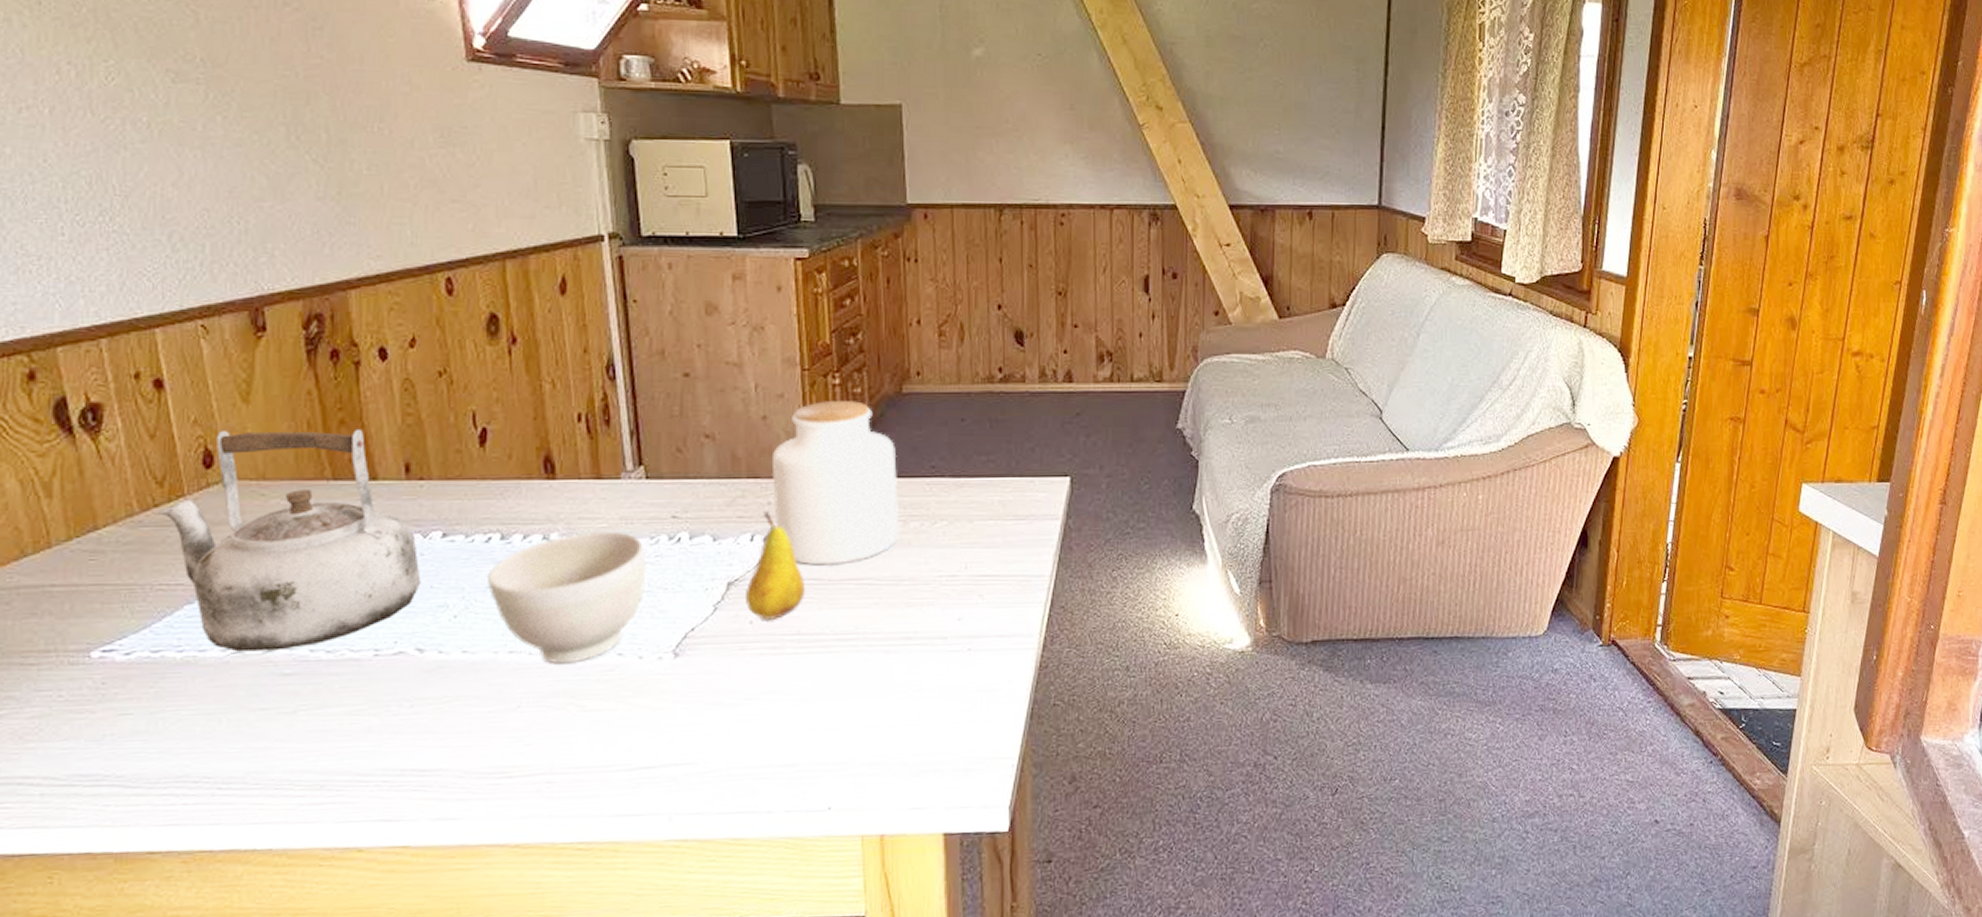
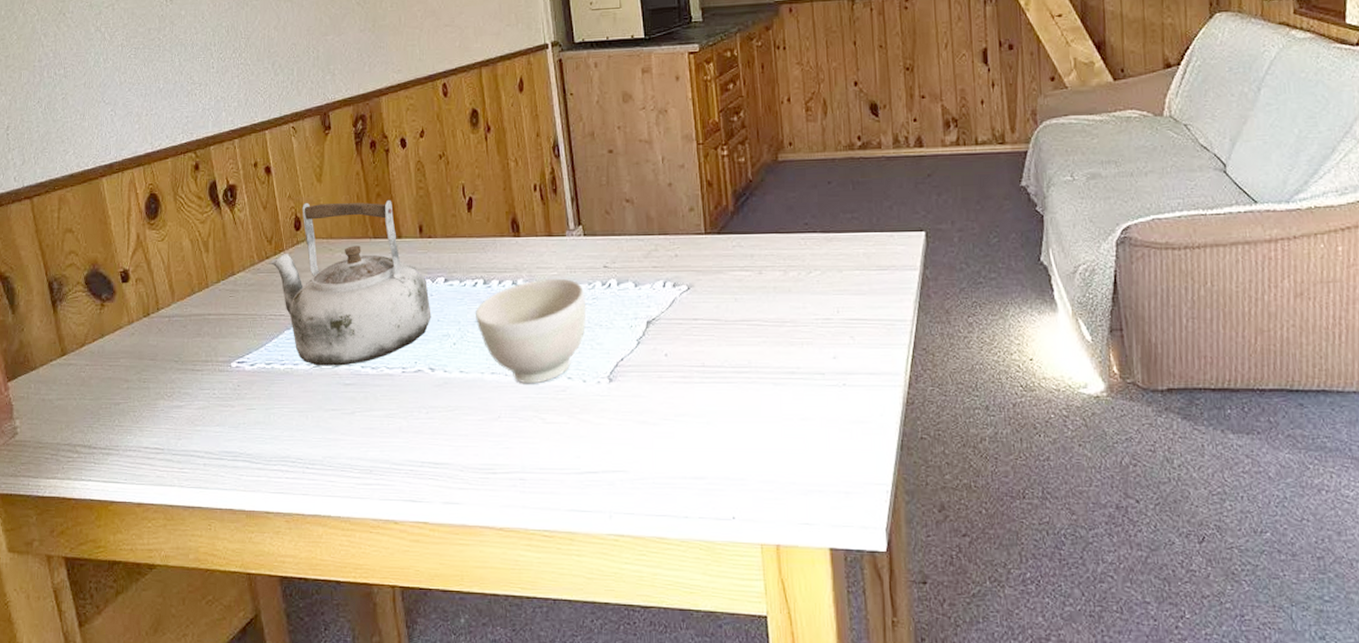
fruit: present [746,511,806,620] -> none [661,262,708,353]
jar: present [771,399,900,566] -> none [676,168,782,308]

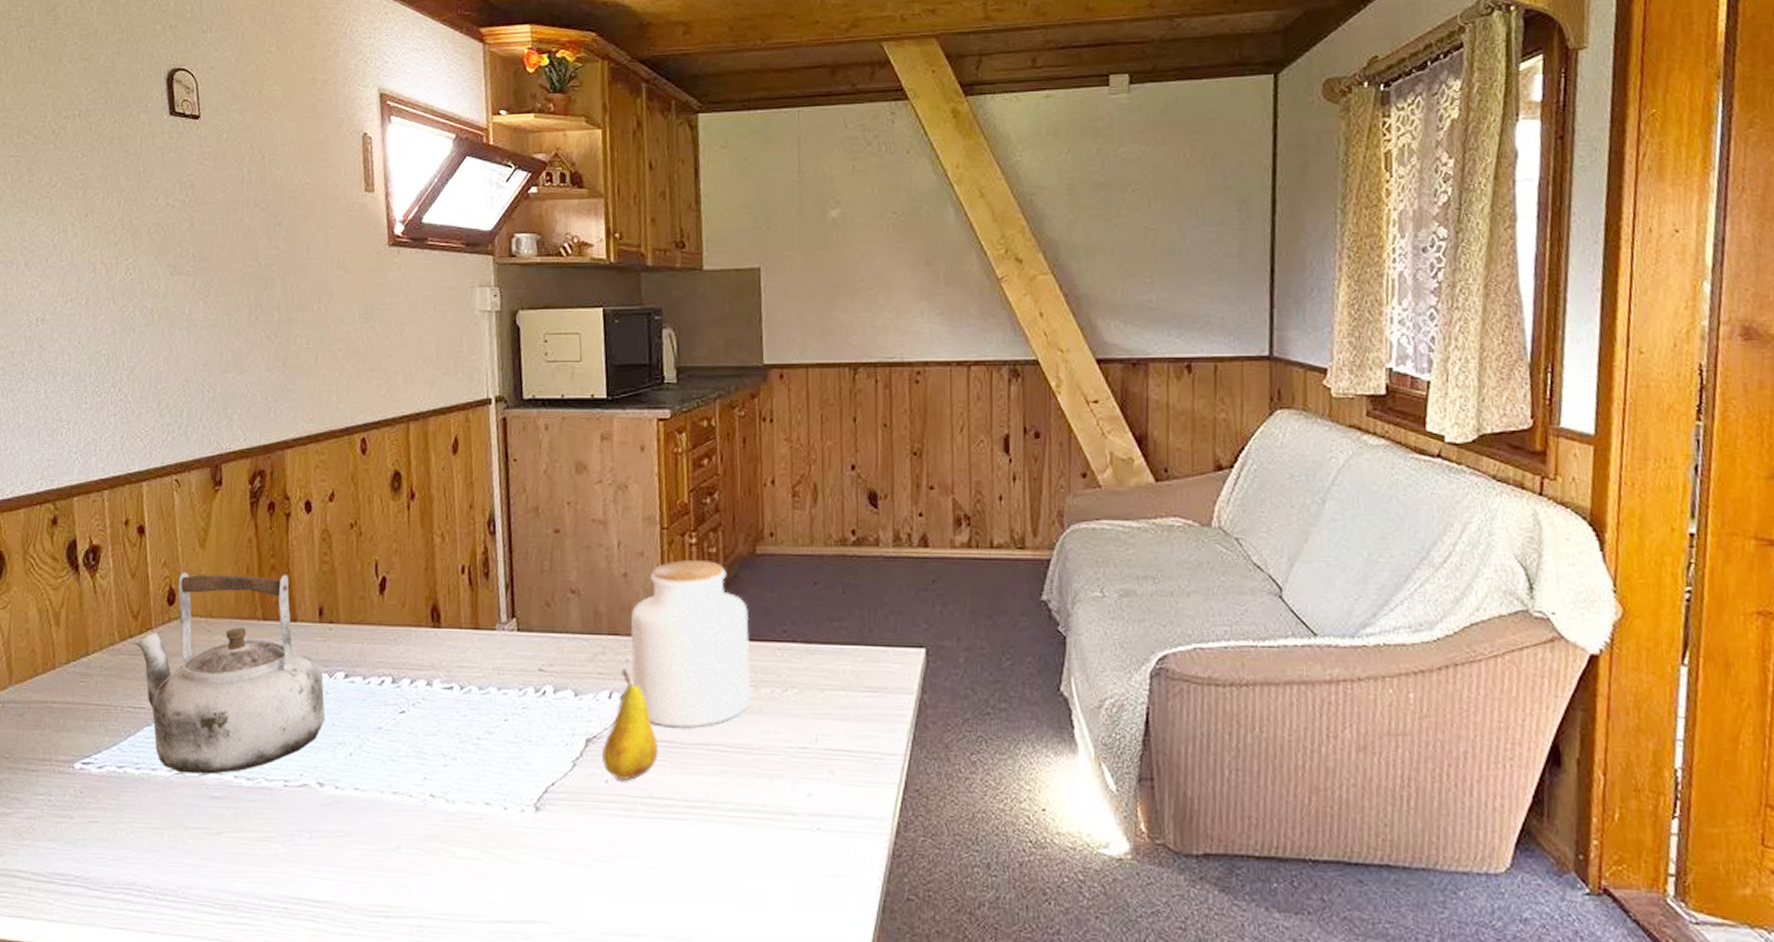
bowl: present [476,278,586,384] -> none [379,680,514,809]
fruit: none [661,262,708,353] -> present [602,669,659,780]
jar: none [676,168,782,308] -> present [630,559,751,728]

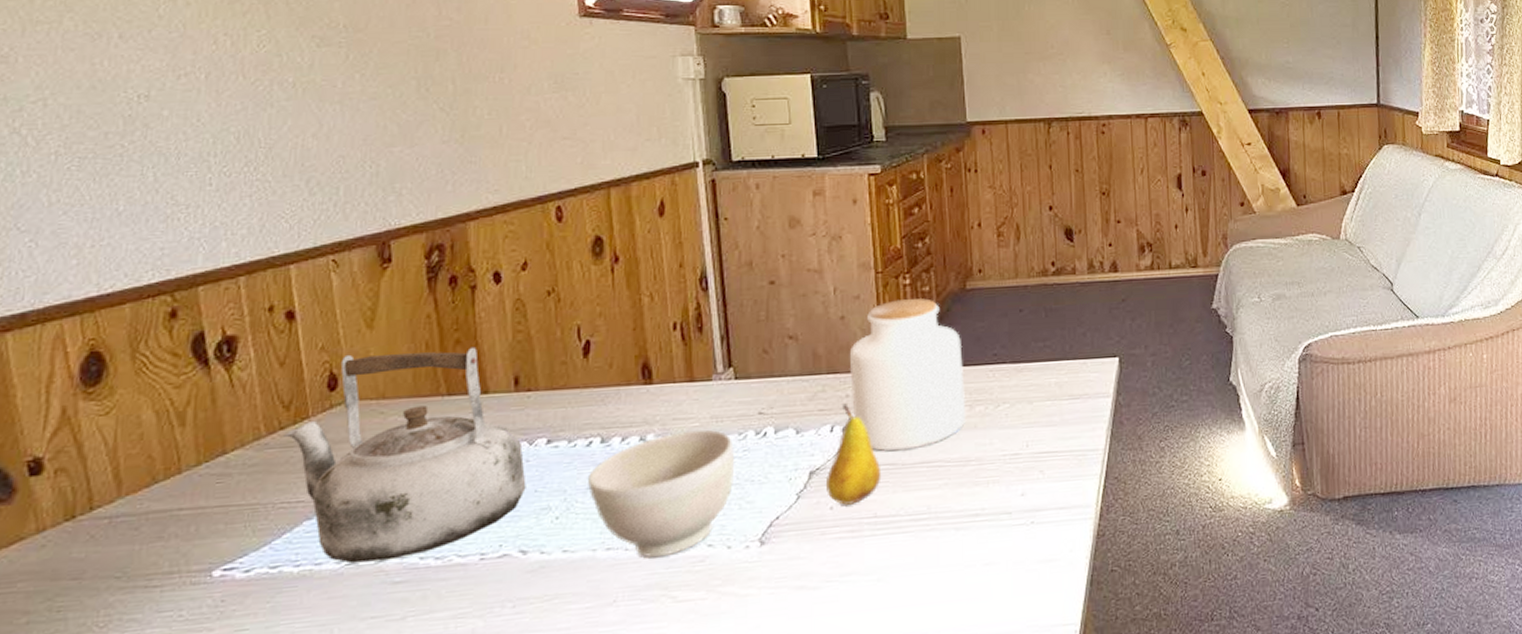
bowl: none [379,680,514,809] -> present [588,429,734,558]

